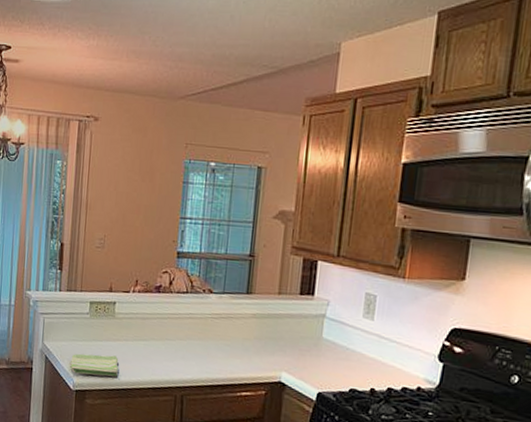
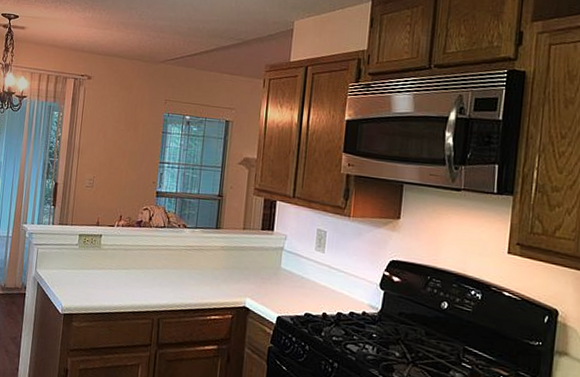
dish towel: present [70,353,119,377] -> none [59,280,103,302]

